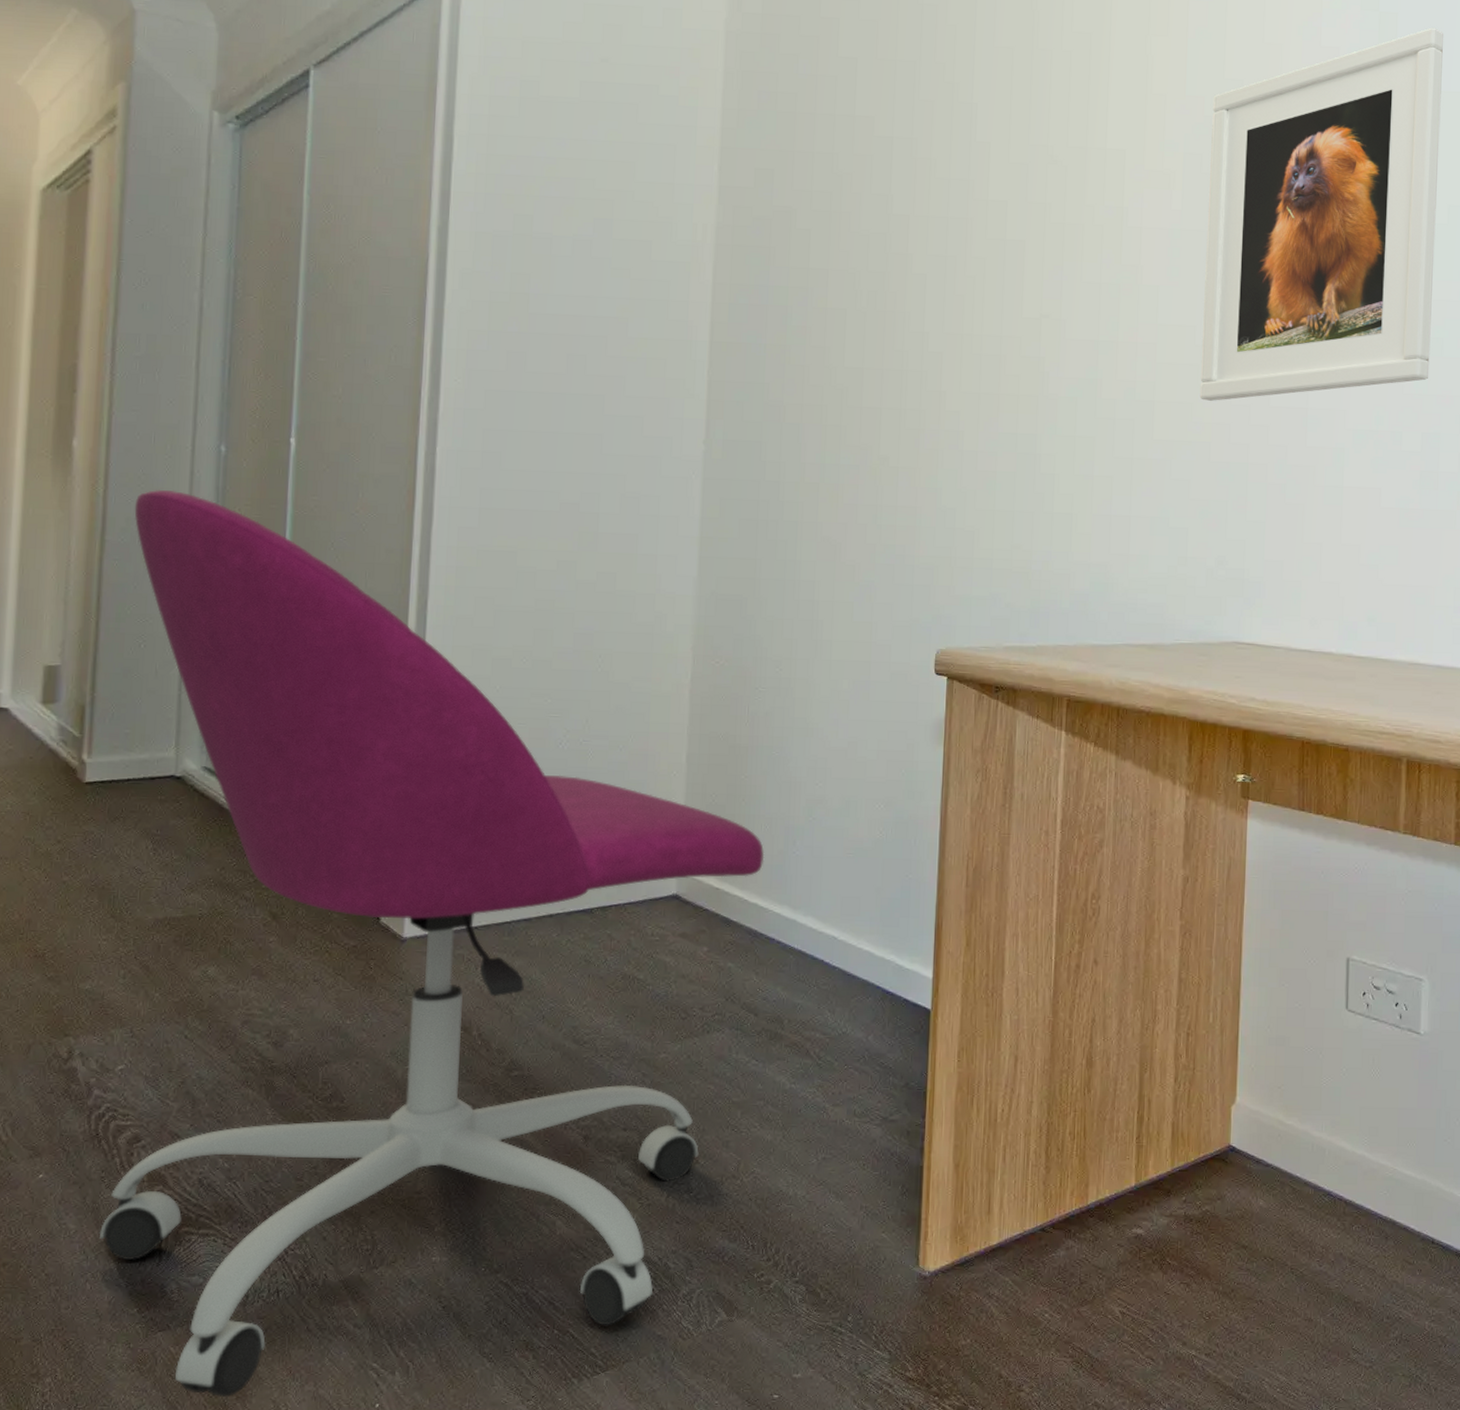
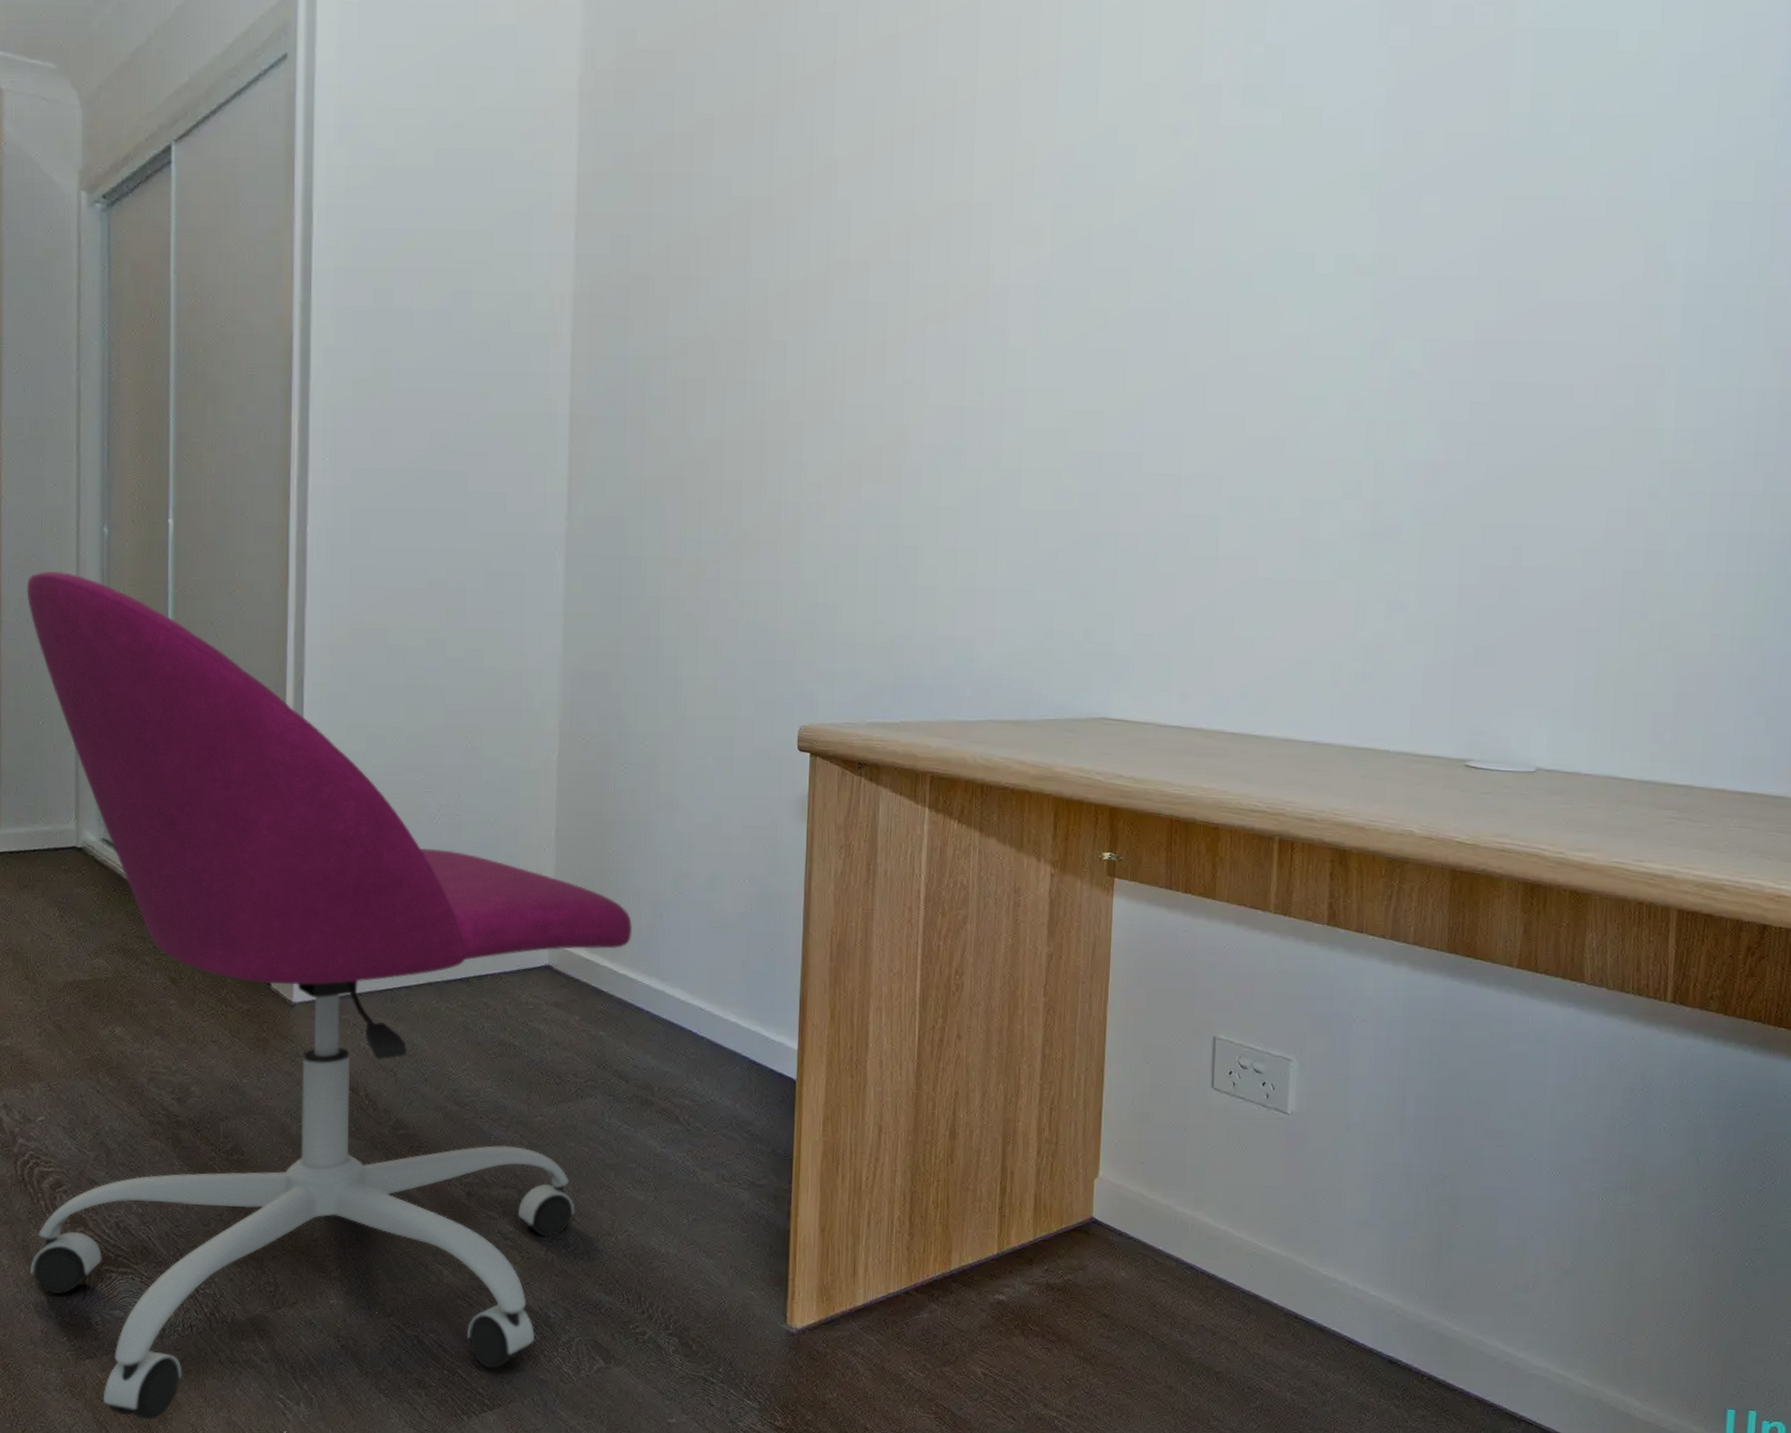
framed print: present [1199,27,1444,401] -> none [1068,59,1336,469]

